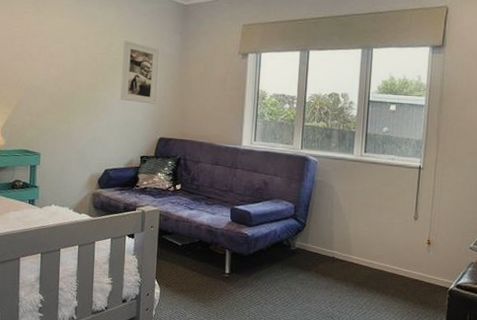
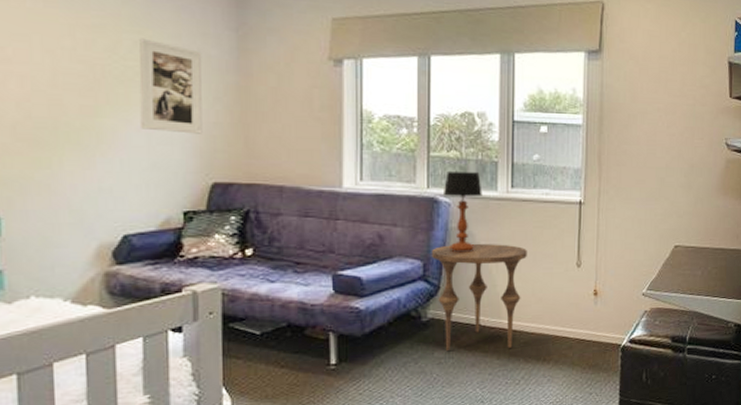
side table: none [300,193,374,279] -> present [431,243,527,351]
table lamp: none [312,138,342,201] -> present [442,172,482,253]

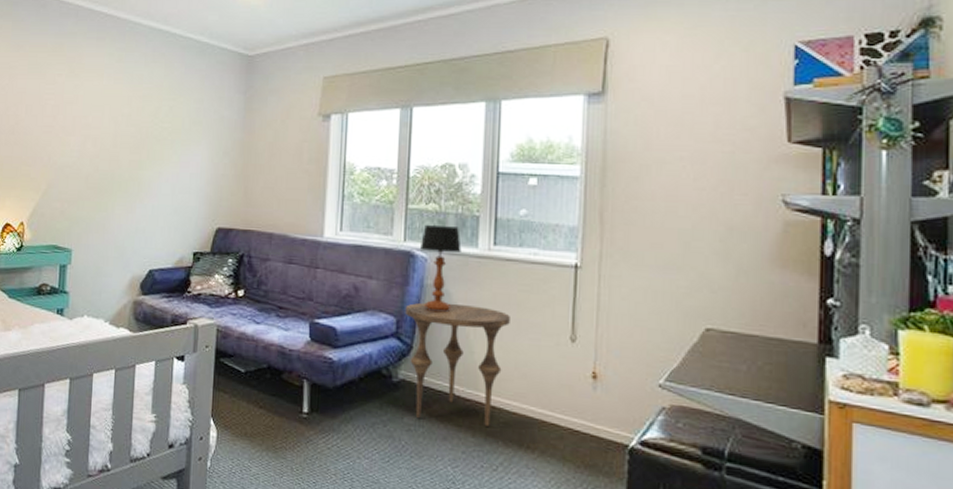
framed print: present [139,38,203,134] -> none [169,104,218,184]

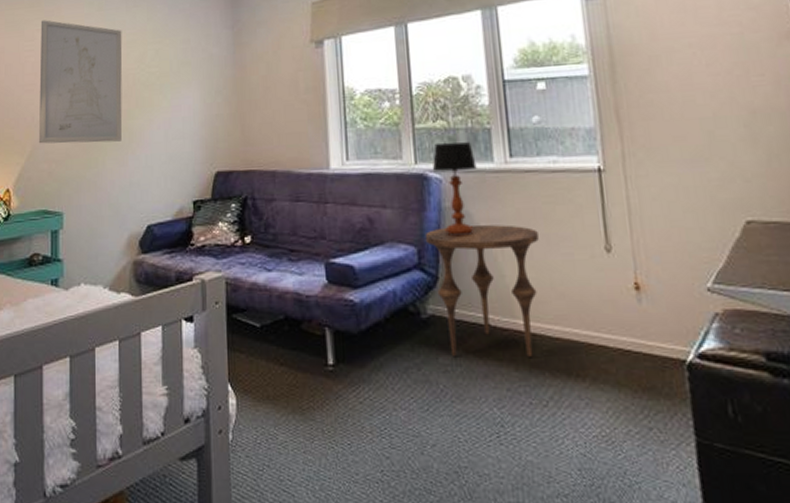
wall art: none [53,66,139,189] -> present [38,20,123,144]

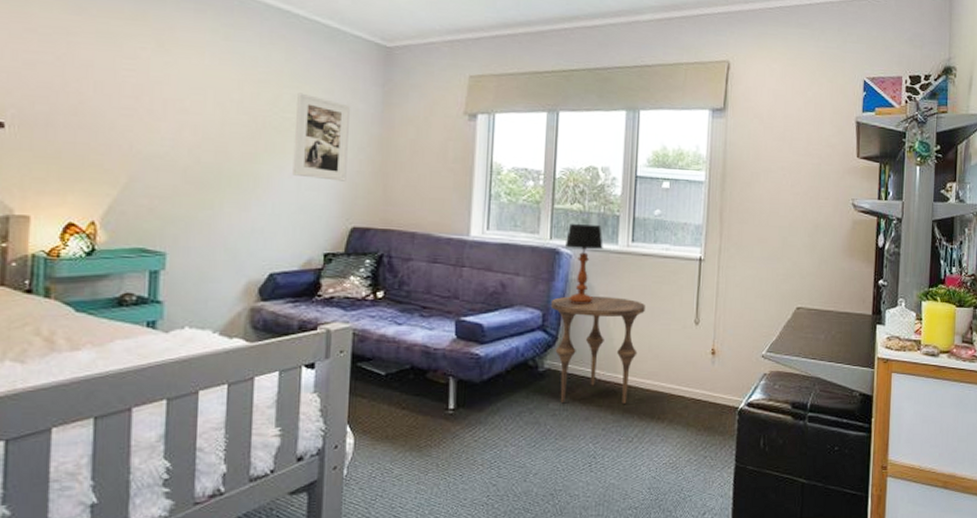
wall art: present [38,20,123,144] -> none [137,38,253,185]
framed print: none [159,46,207,127] -> present [292,92,351,181]

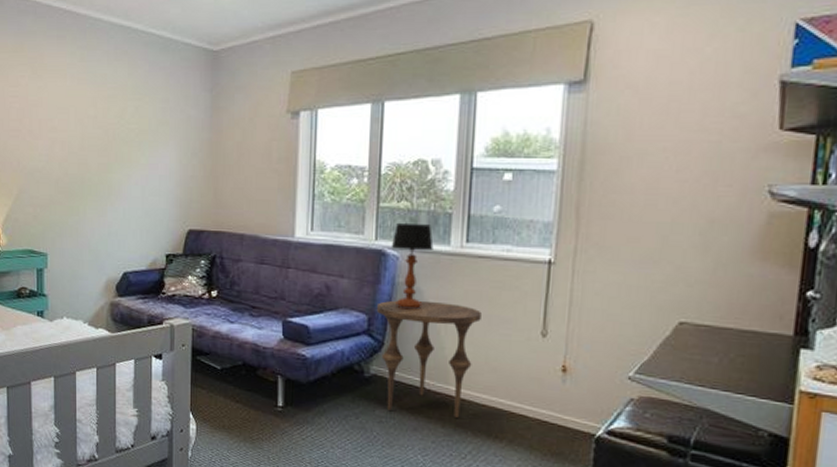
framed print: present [292,92,351,181] -> none [138,104,184,186]

